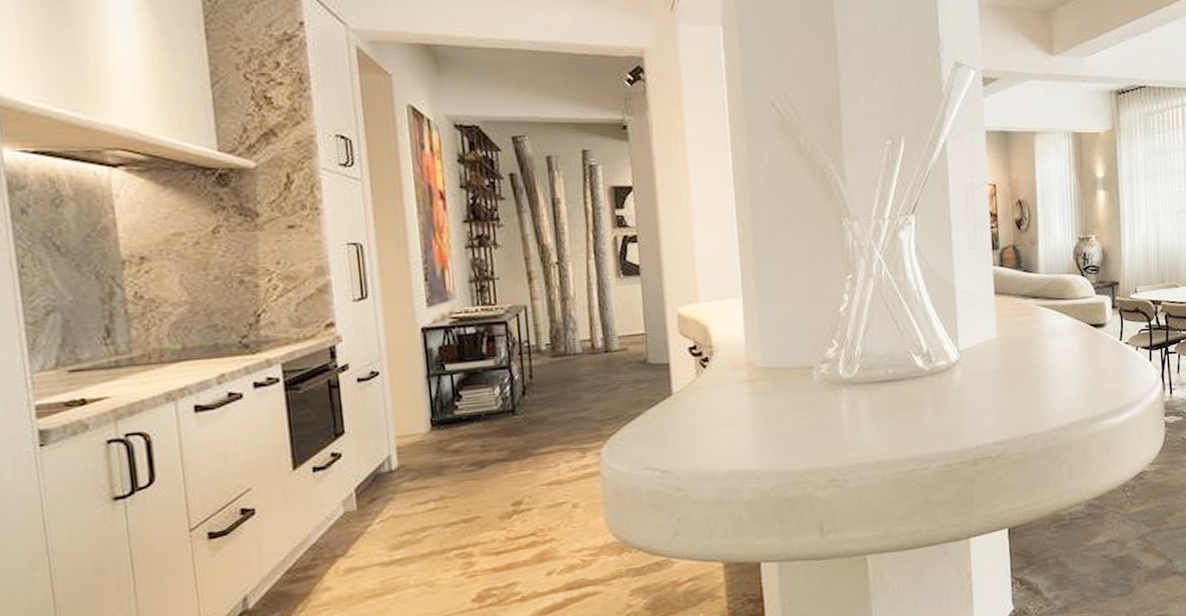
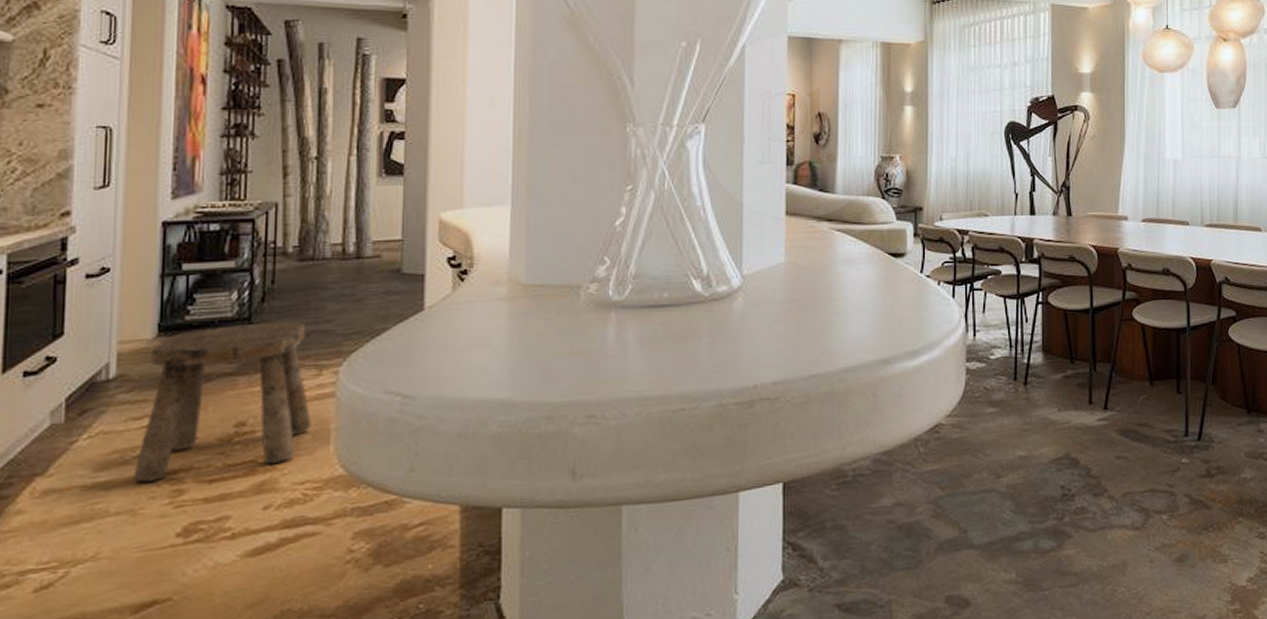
stool: none [426,410,581,558] -> present [133,321,311,482]

